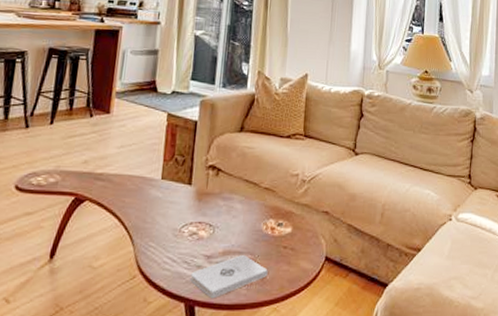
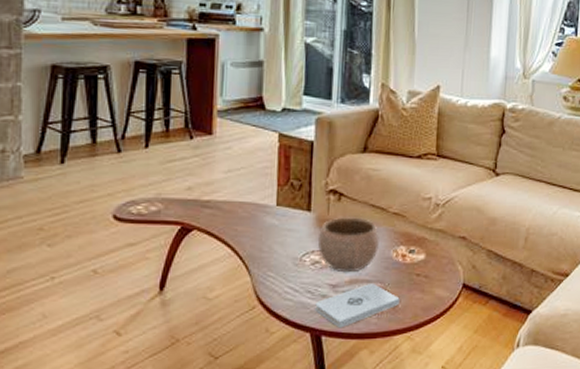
bowl: none [195,191,251,244] -> present [317,217,379,273]

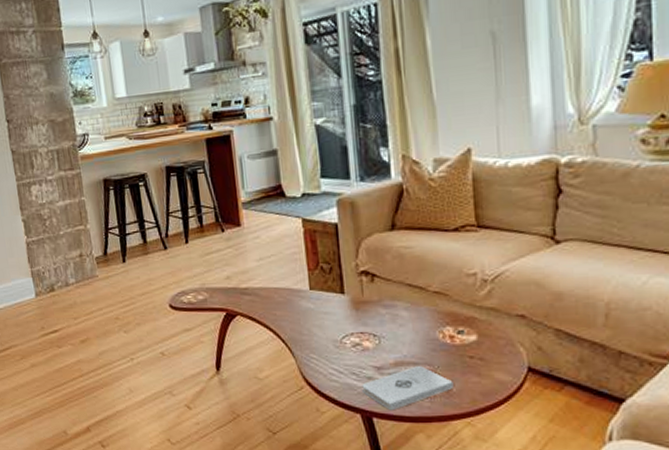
bowl: present [317,217,379,273] -> none [356,297,422,355]

